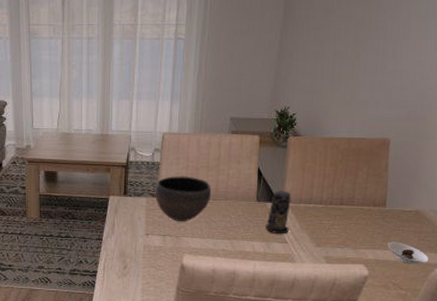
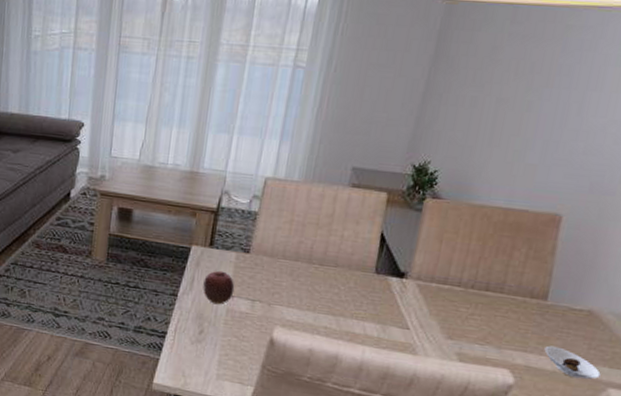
apple: none [122,214,148,243] -> present [203,270,235,305]
bowl: present [155,176,212,222] -> none [247,230,319,287]
candle: present [266,190,291,234] -> none [383,262,421,318]

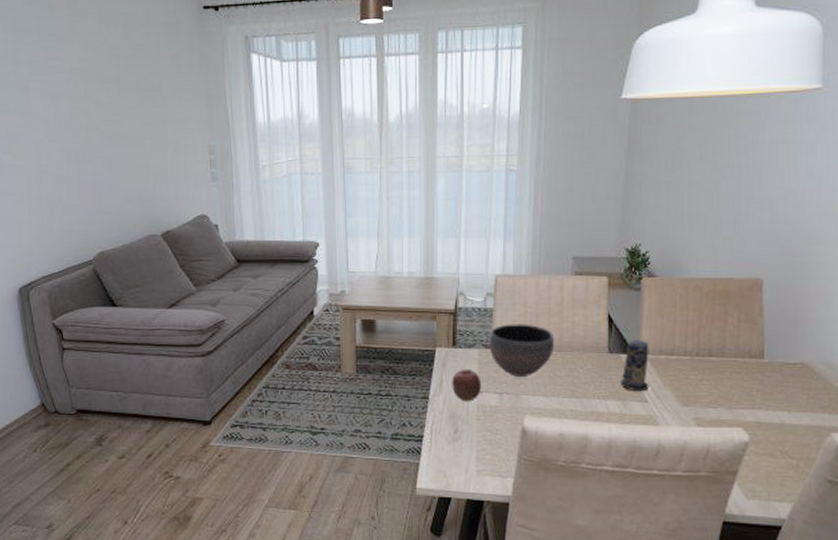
bowl: none [247,230,319,287] -> present [488,324,555,378]
candle: none [383,262,421,318] -> present [621,340,649,392]
saucer: present [544,345,601,379] -> none [770,400,823,428]

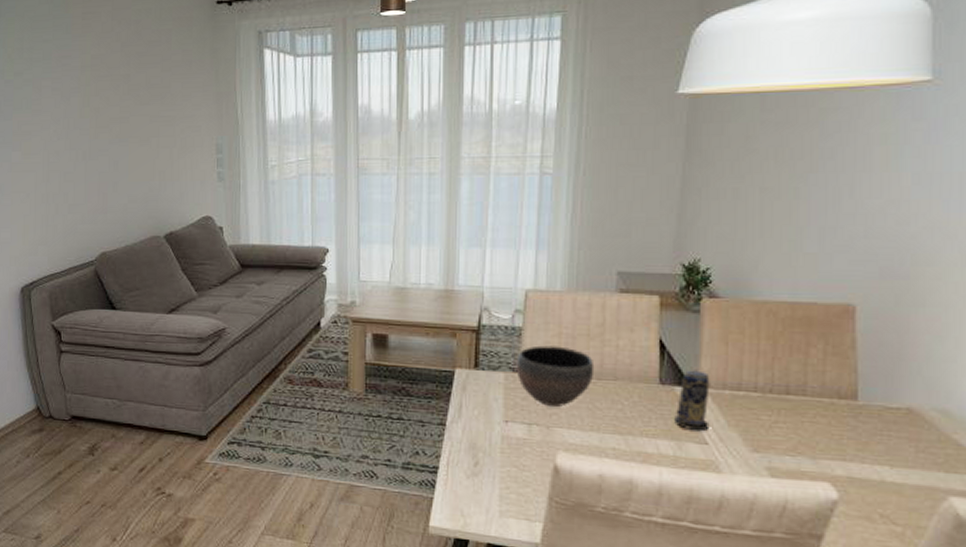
apple: present [452,369,482,402] -> none [473,394,507,432]

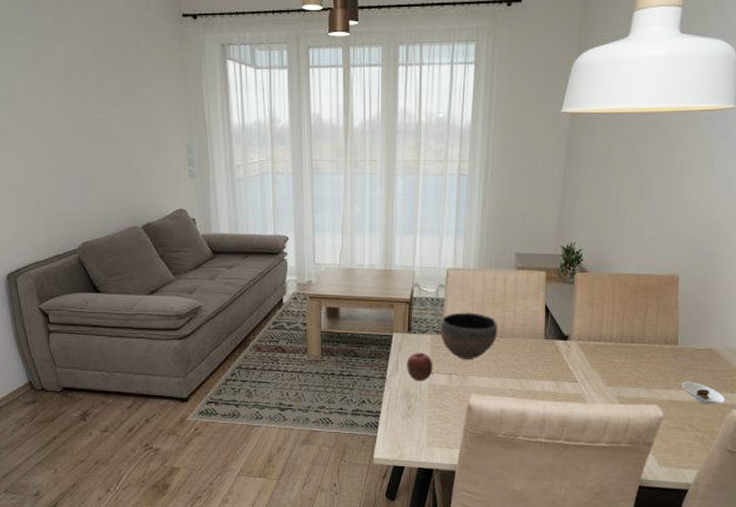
apple: none [473,394,507,432] -> present [407,352,433,382]
candle: present [674,370,710,432] -> none [555,327,580,373]
saucer: none [866,451,937,488] -> present [681,381,725,405]

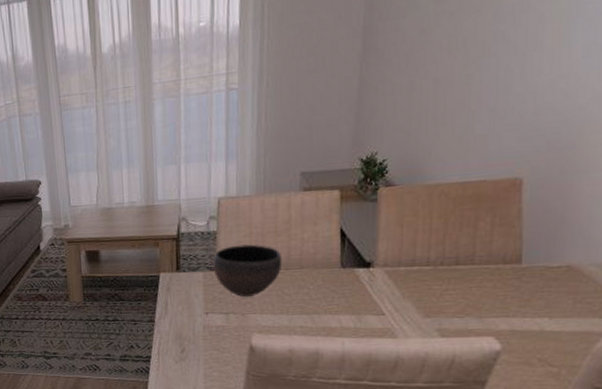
apple: present [407,352,433,382] -> none [177,291,208,323]
saucer: present [681,381,725,405] -> none [527,306,591,334]

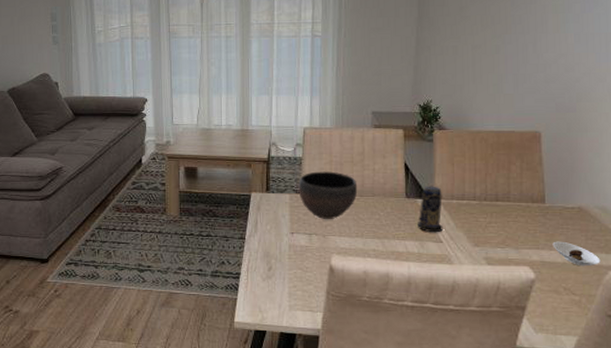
candle: none [355,252,387,305] -> present [418,186,443,233]
saucer: none [527,306,591,334] -> present [552,241,601,267]

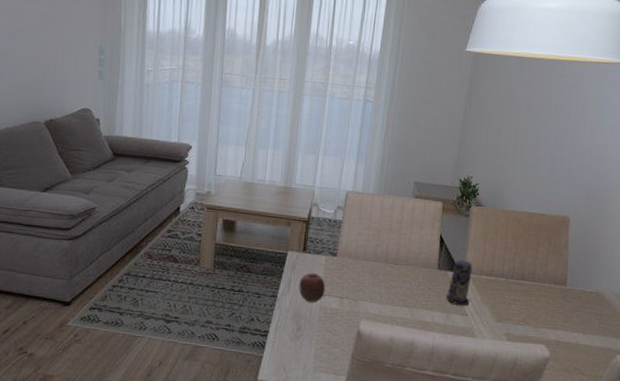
apple: none [266,212,293,242] -> present [299,272,326,303]
bowl: present [298,171,358,220] -> none [335,235,393,285]
saucer: present [552,241,601,267] -> none [569,323,610,349]

